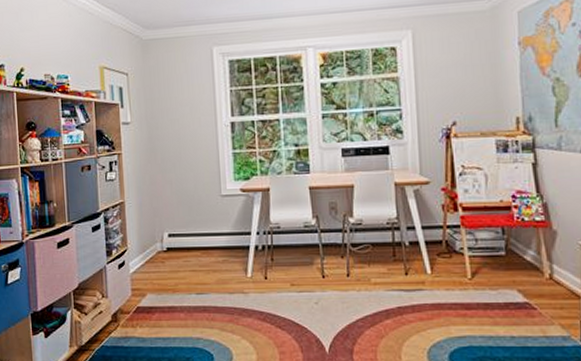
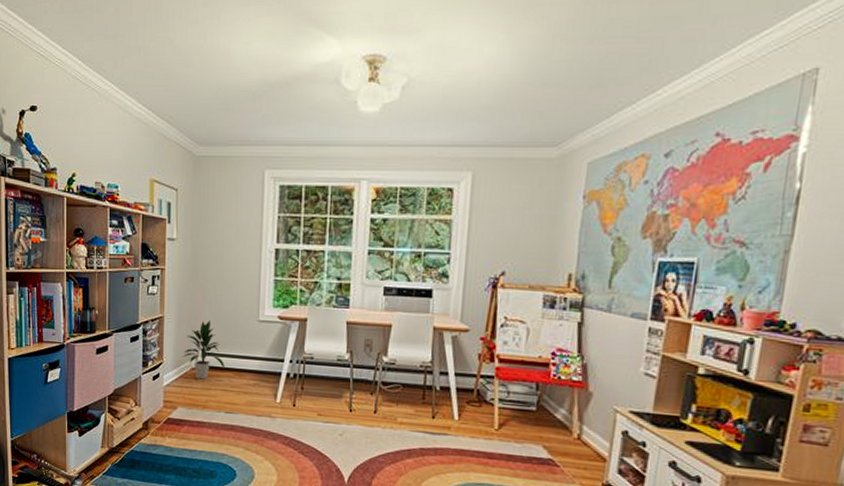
indoor plant: none [147,201,192,263] -> present [182,321,226,380]

